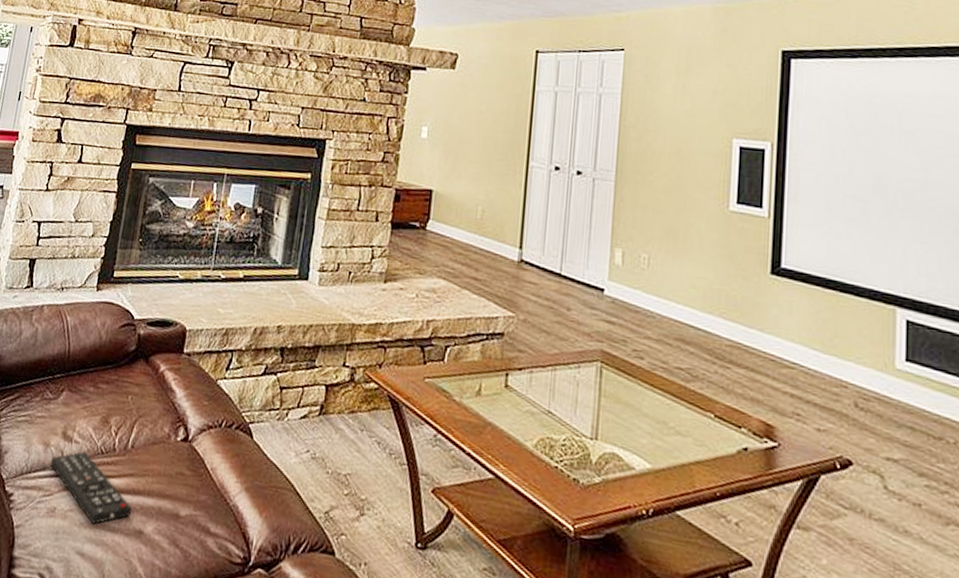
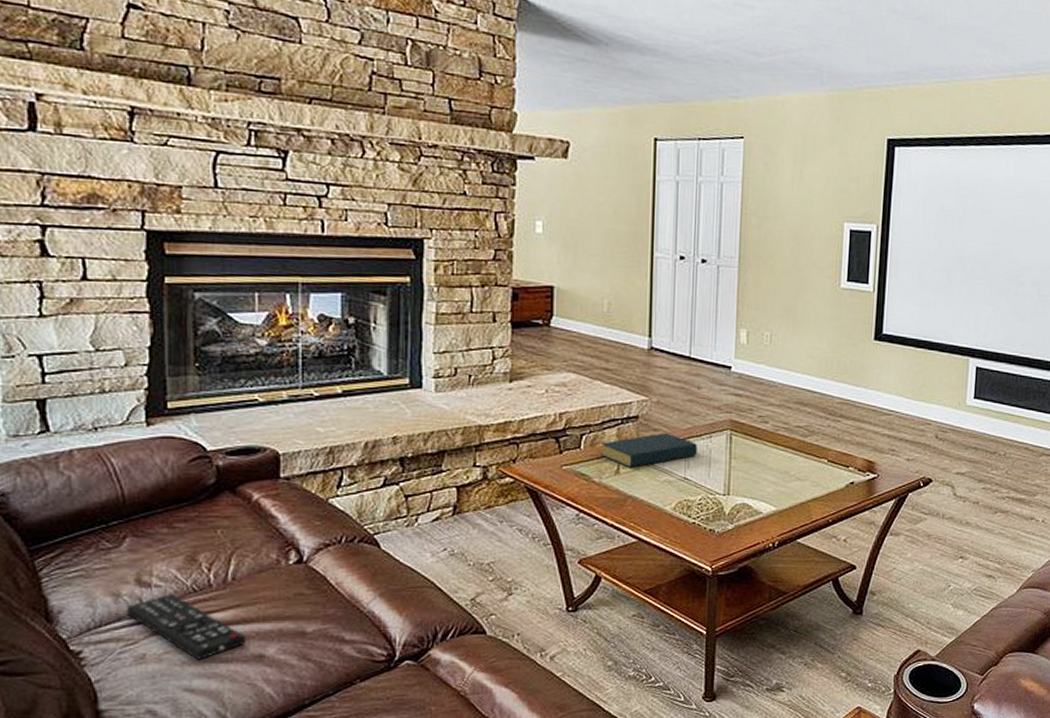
hardback book: none [464,355,565,391] -> present [600,433,698,468]

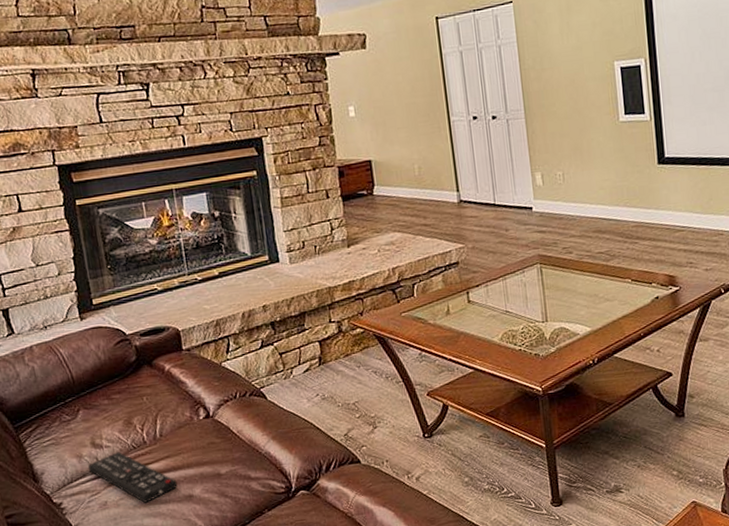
hardback book: present [600,433,698,468] -> none [430,273,514,308]

